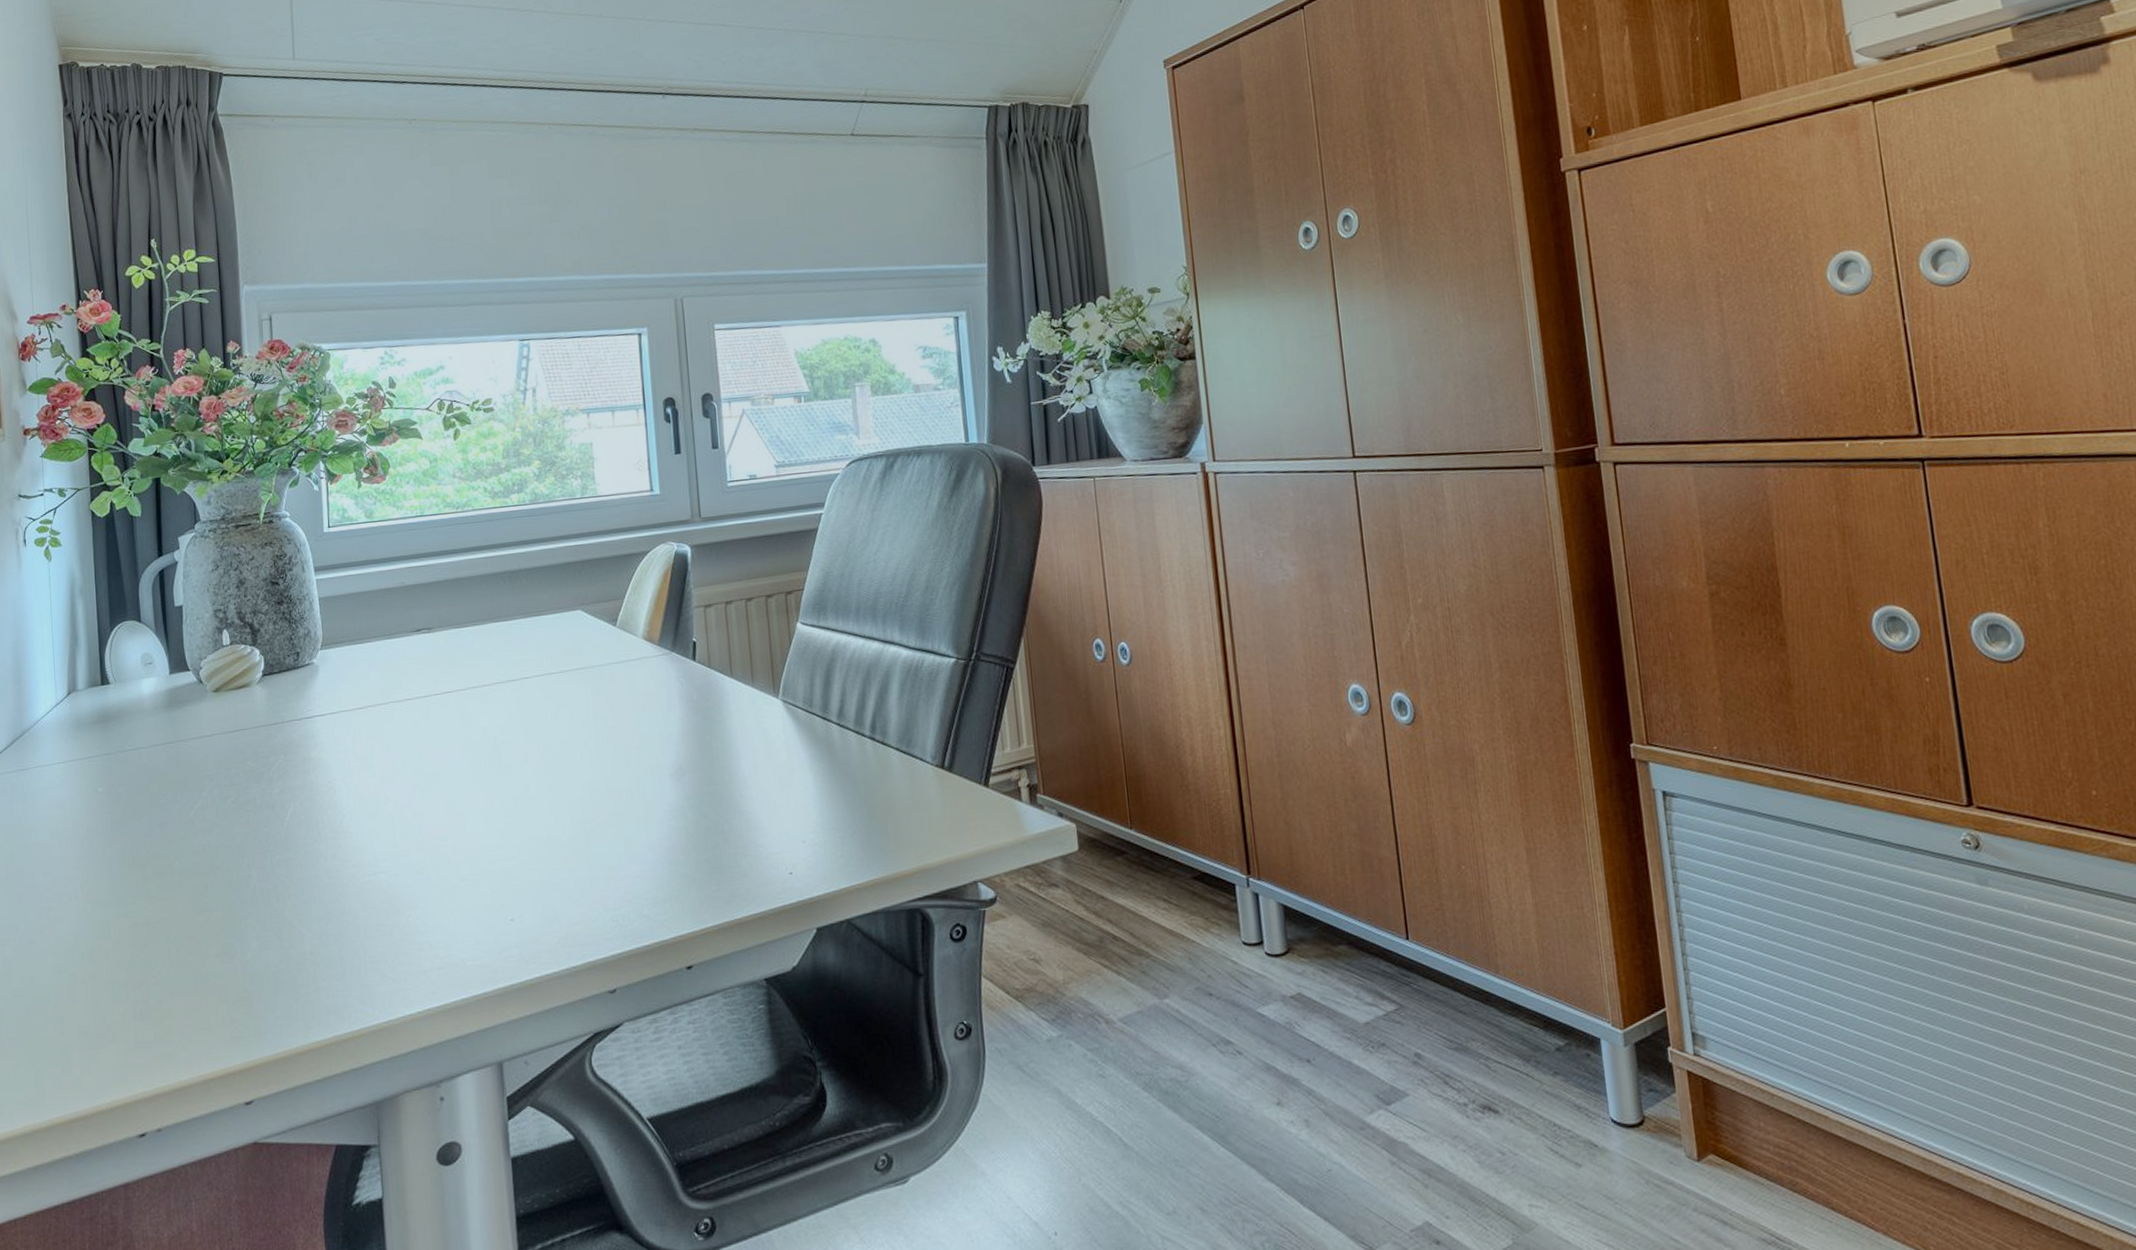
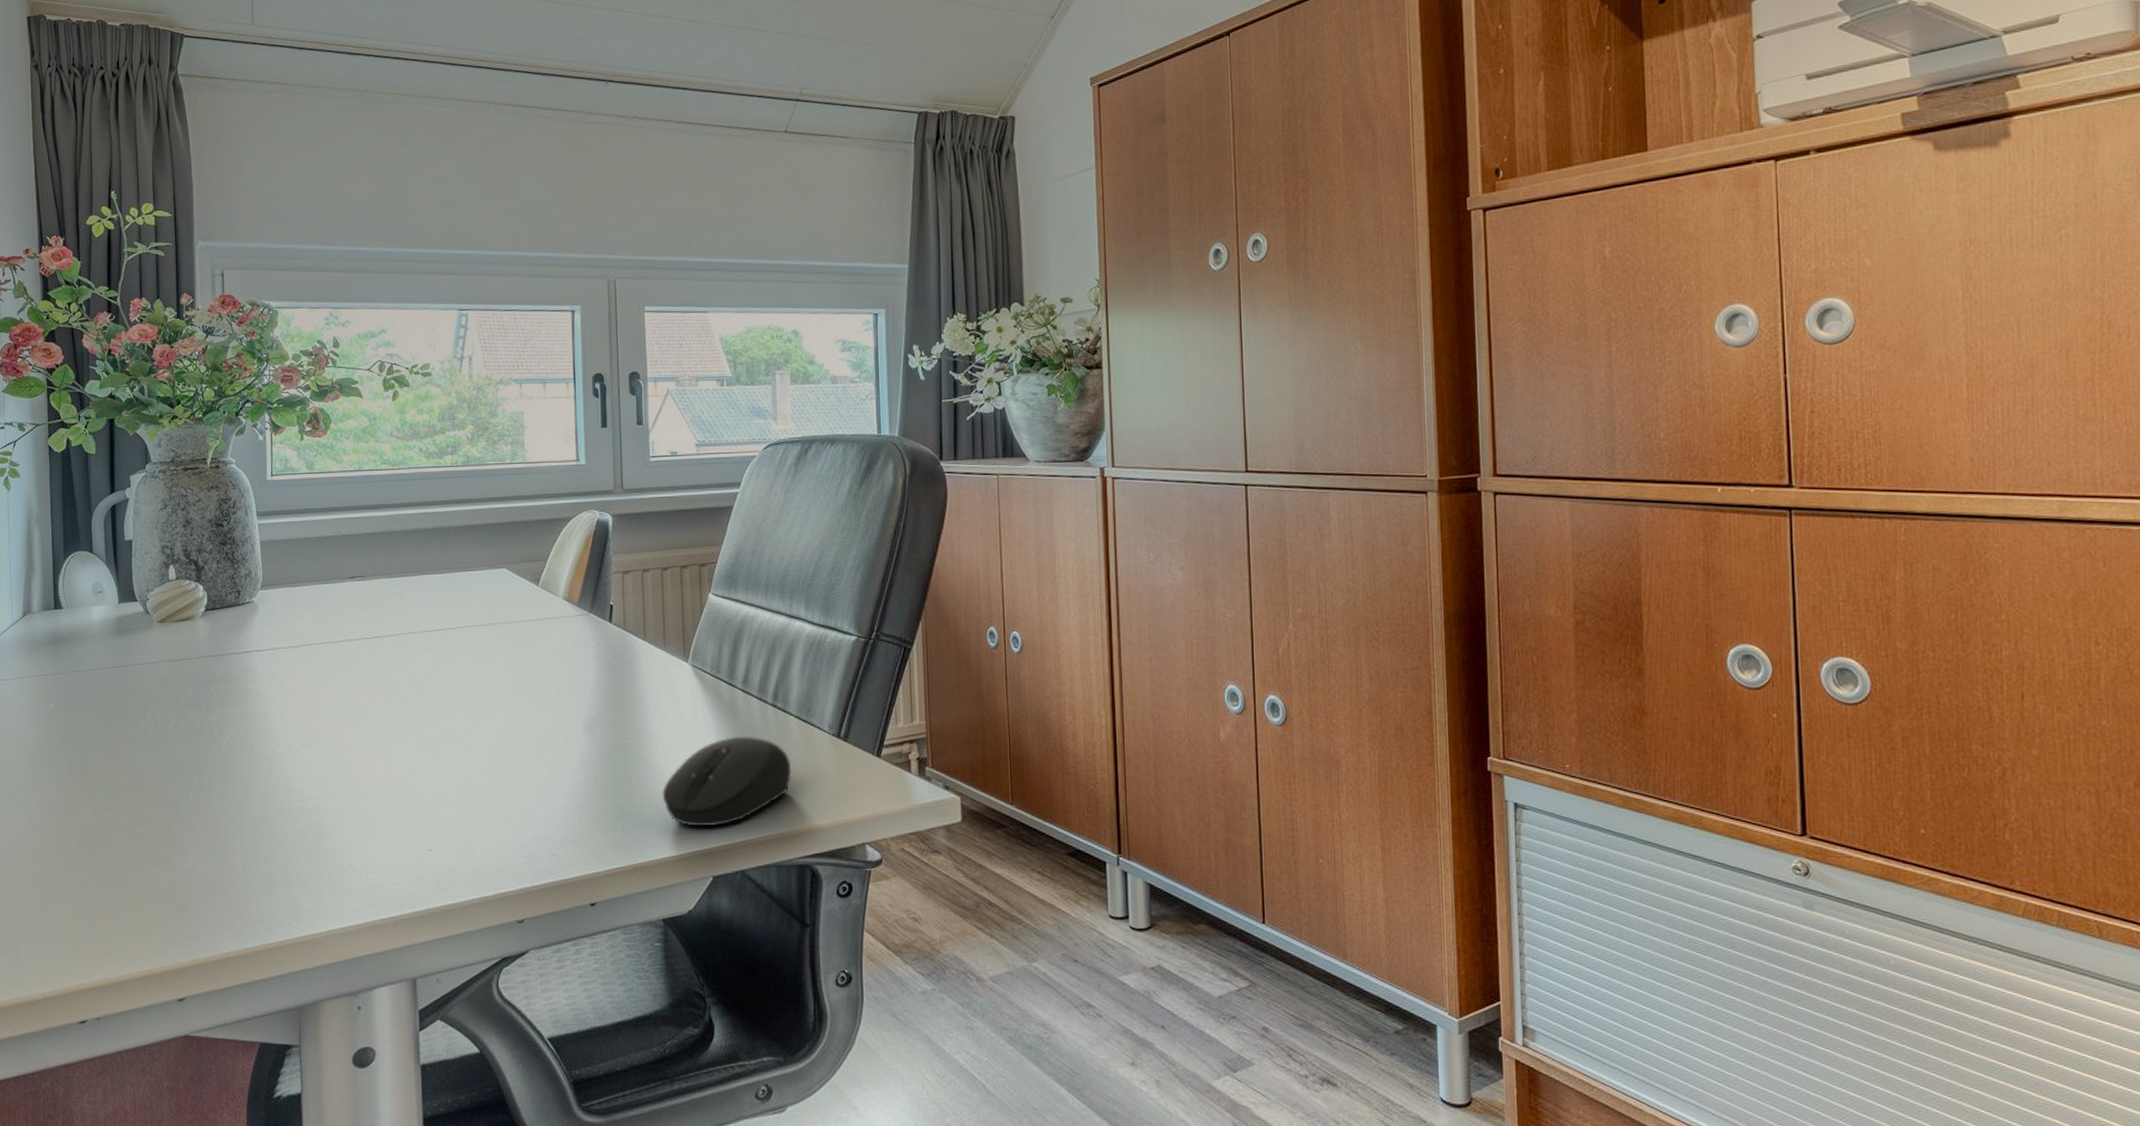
computer mouse: none [758,772,895,876] -> present [662,736,792,827]

